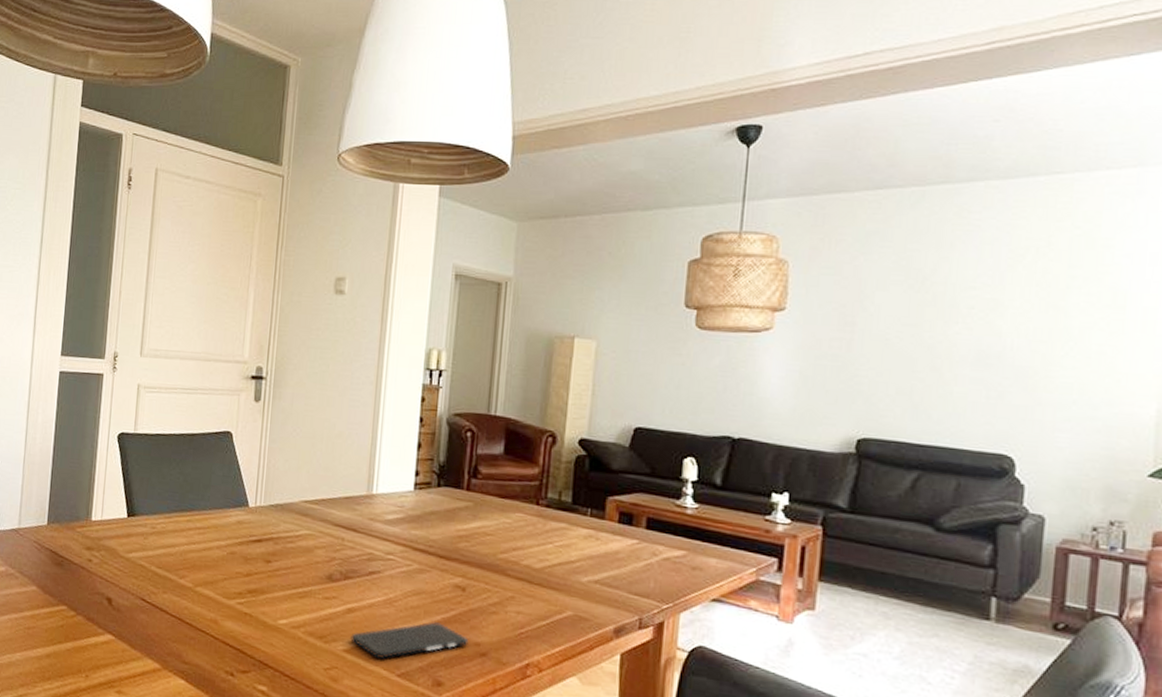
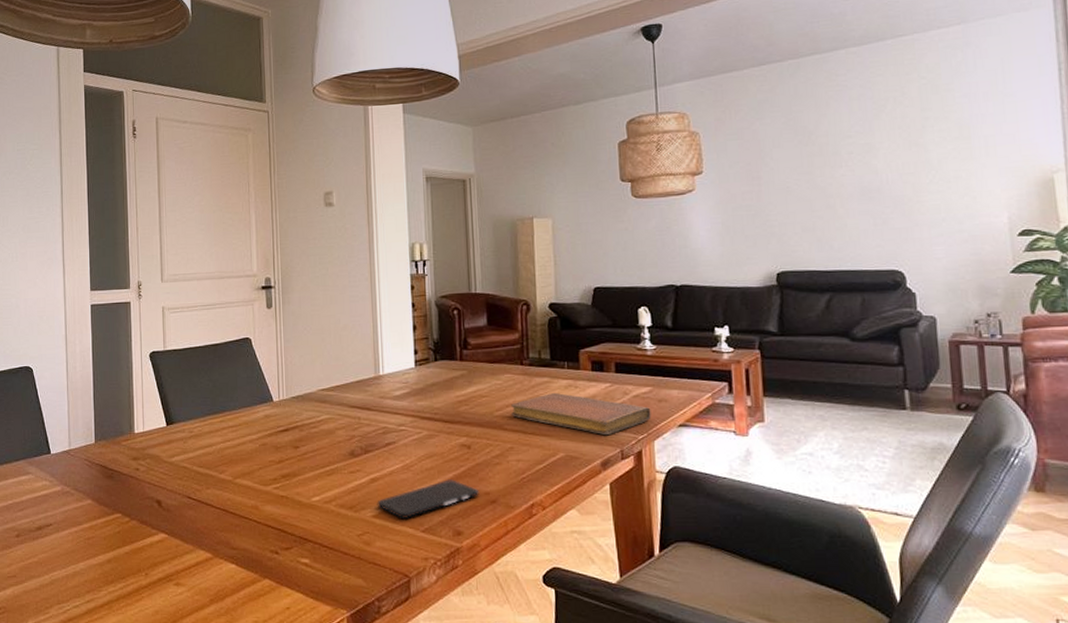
notebook: none [518,541,682,600] -> present [511,393,651,436]

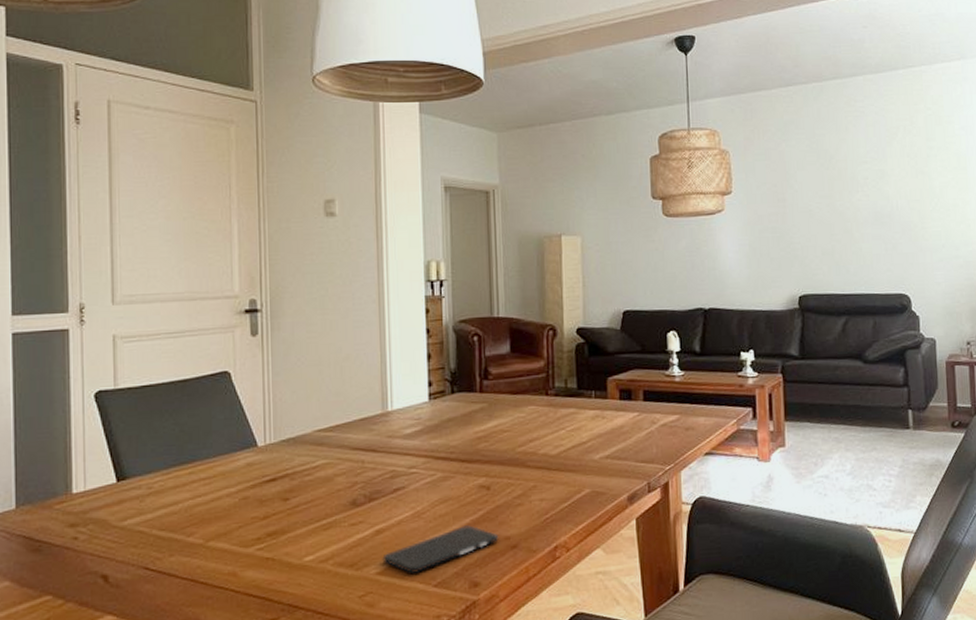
notebook: present [511,393,651,436] -> none [535,425,678,468]

